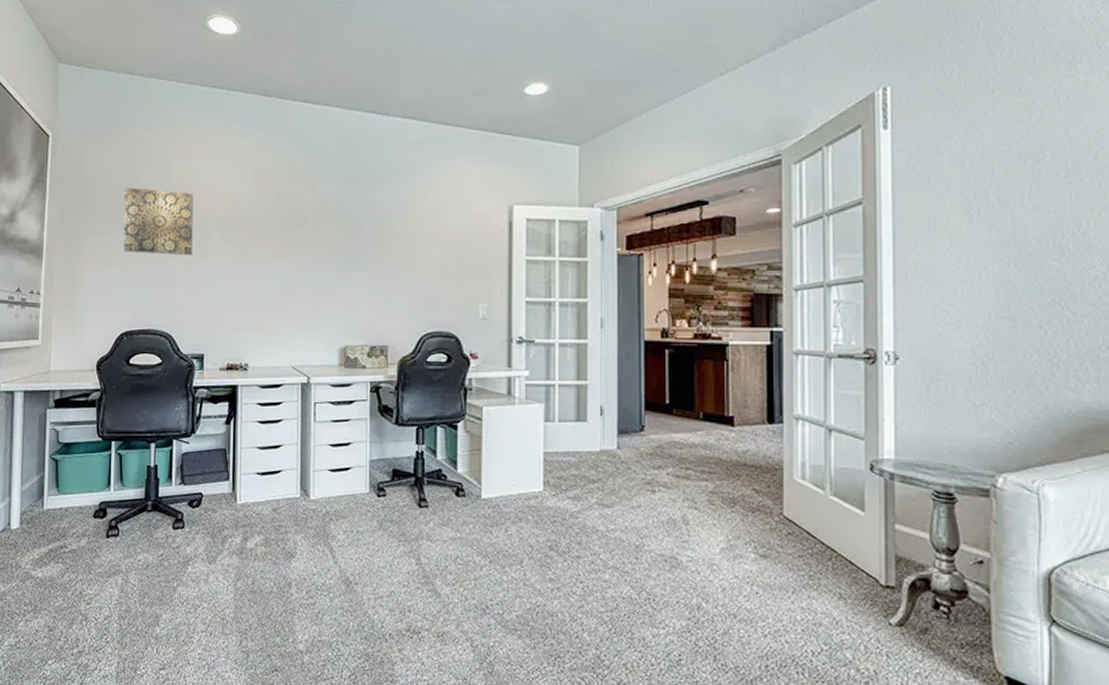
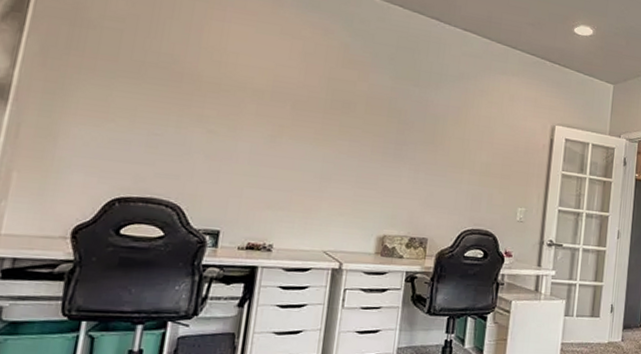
wall art: present [123,187,194,256] -> none [128,39,228,125]

